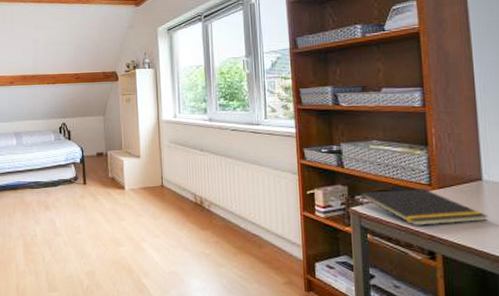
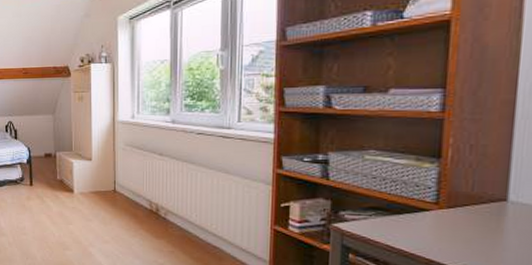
notepad: present [360,189,489,225] -> none [344,207,509,249]

